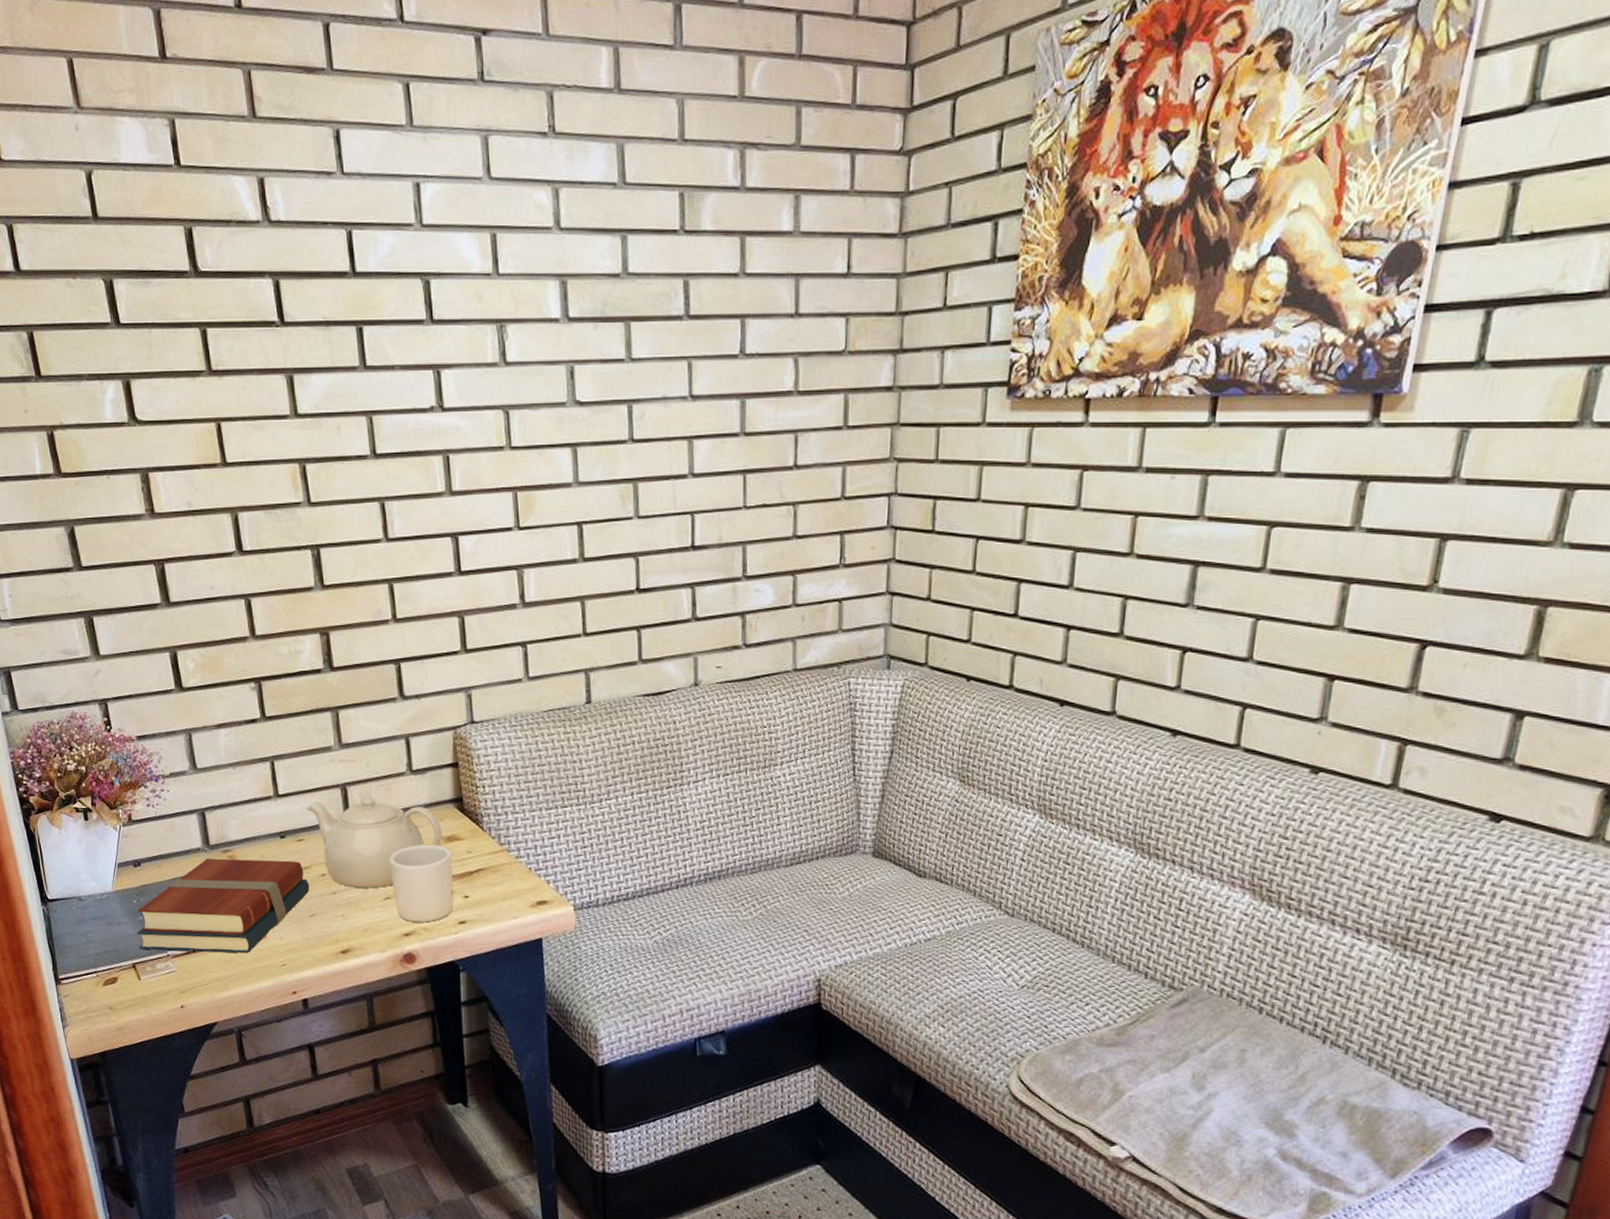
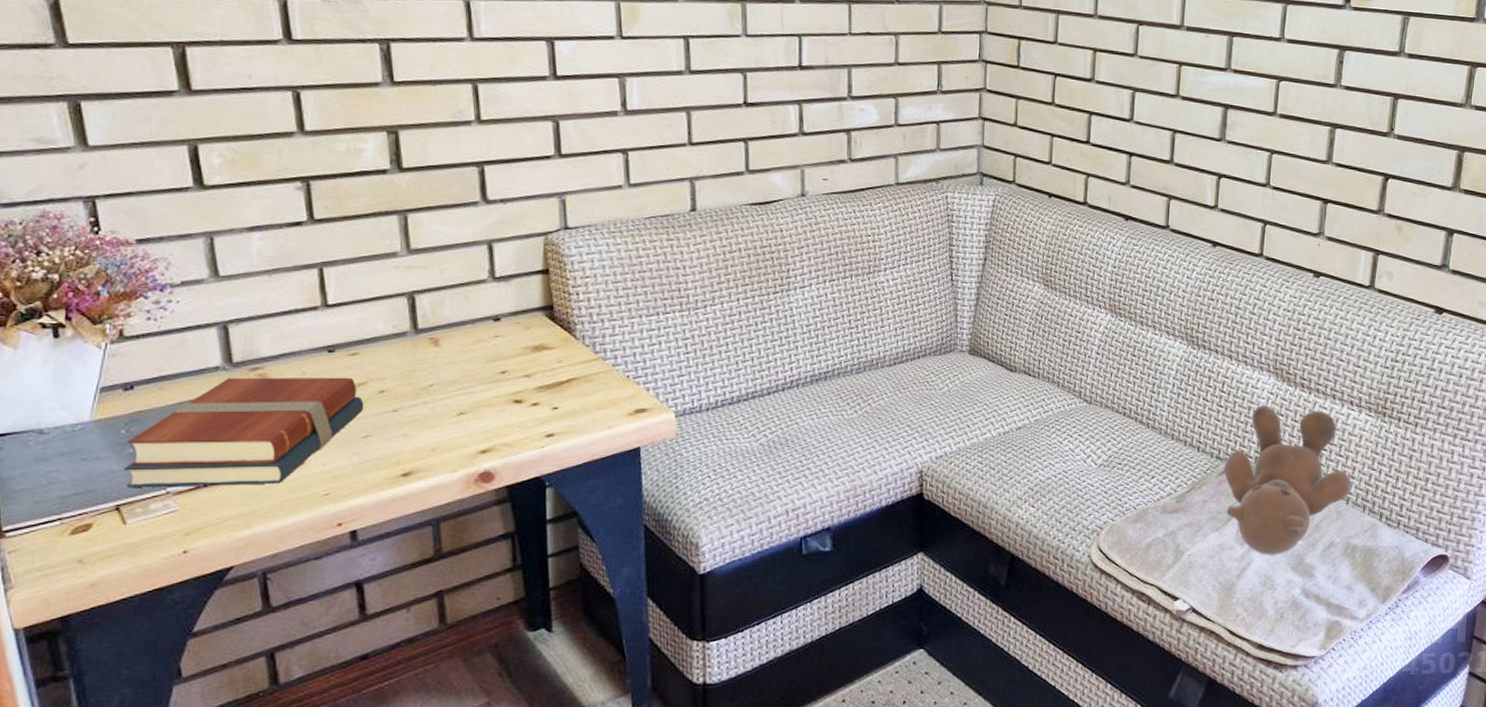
teapot: present [307,796,442,888] -> none [363,305,528,404]
mug: present [389,844,454,923] -> none [464,354,541,438]
teddy bear: none [1178,928,1354,1106] -> present [1223,406,1352,555]

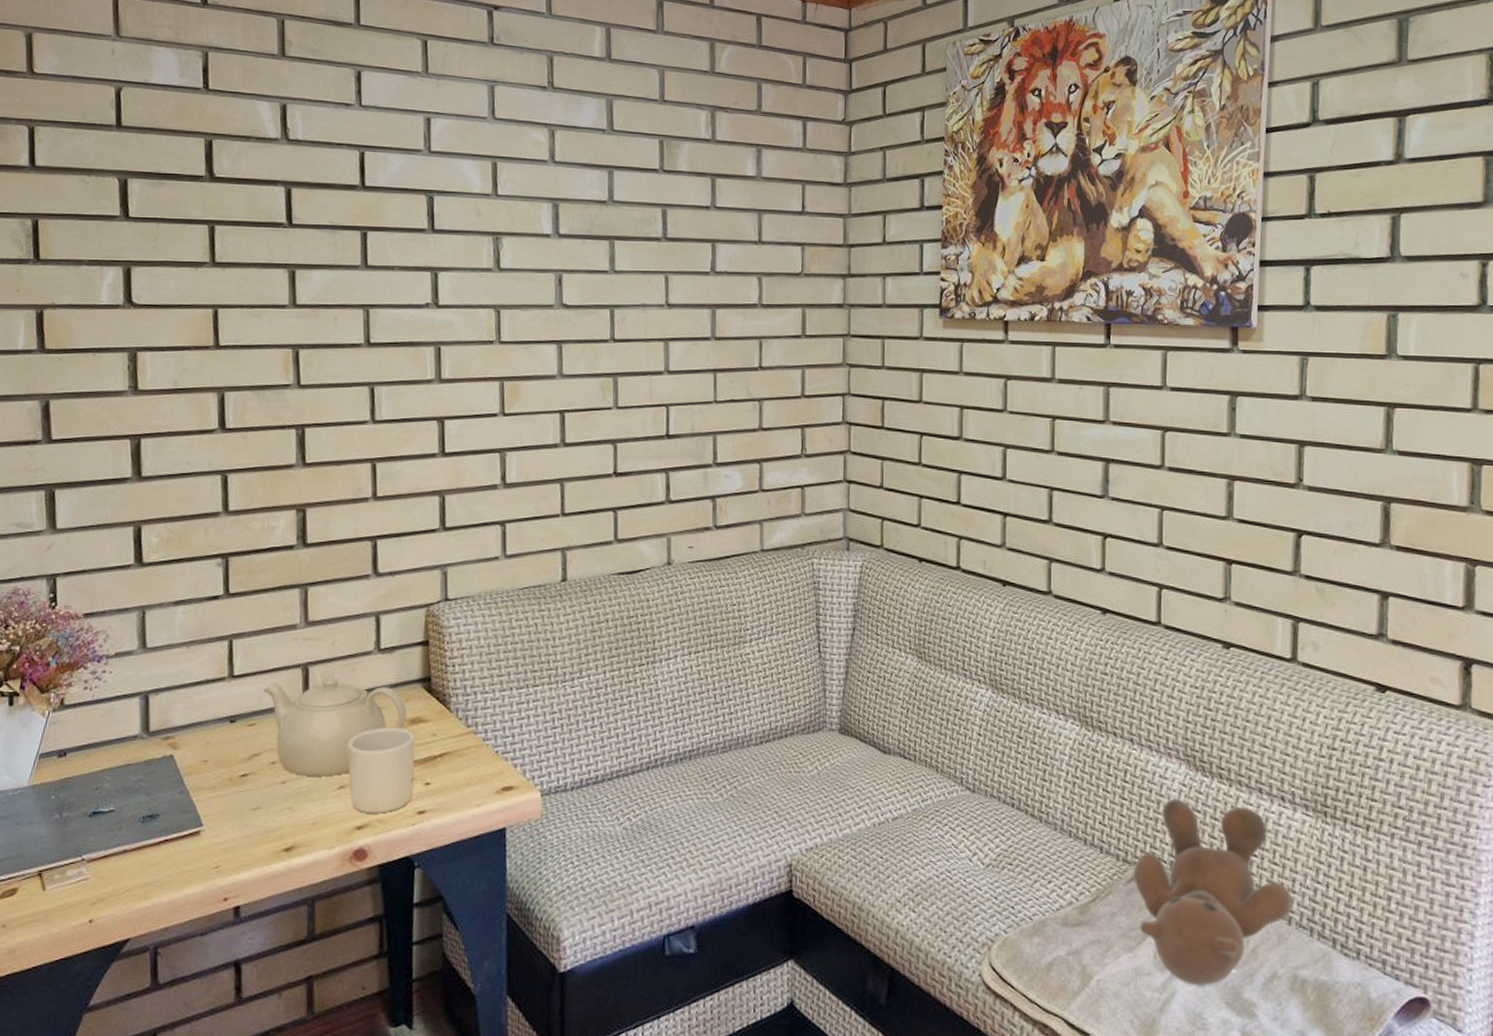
books: present [124,377,364,487] -> none [49,746,257,855]
teapot: none [363,305,528,404] -> present [263,677,407,777]
mug: none [464,354,541,438] -> present [347,727,416,814]

